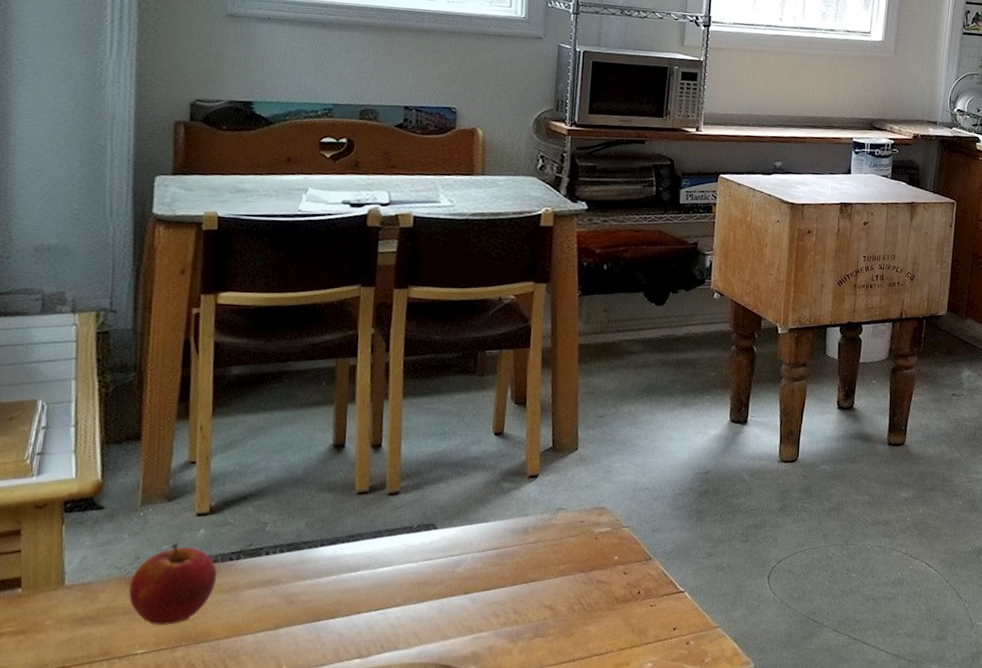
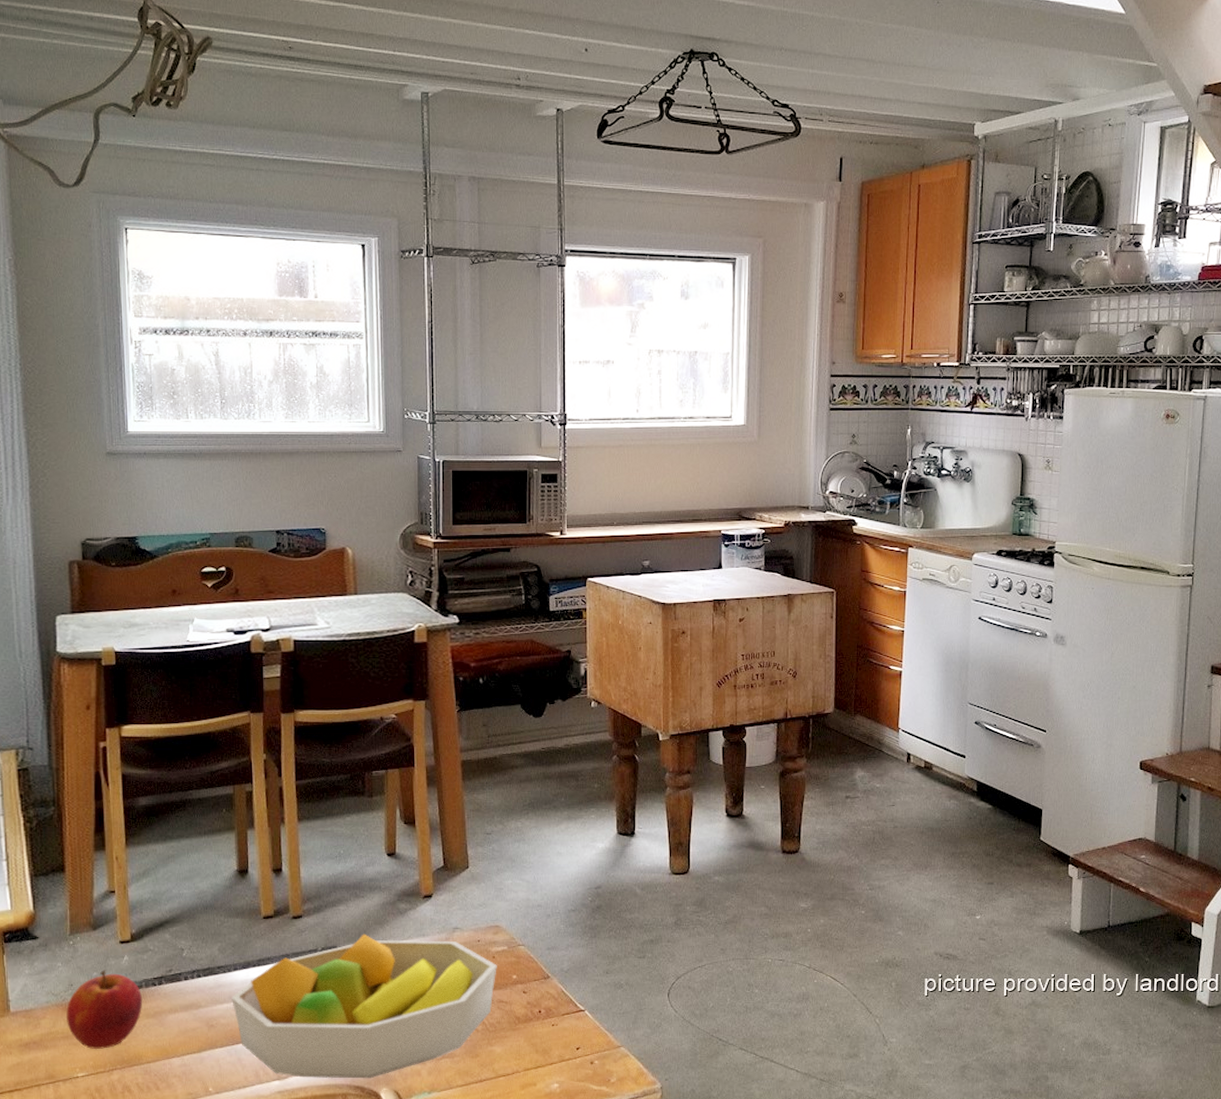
fruit bowl: none [315,512,599,657] -> present [231,934,497,1079]

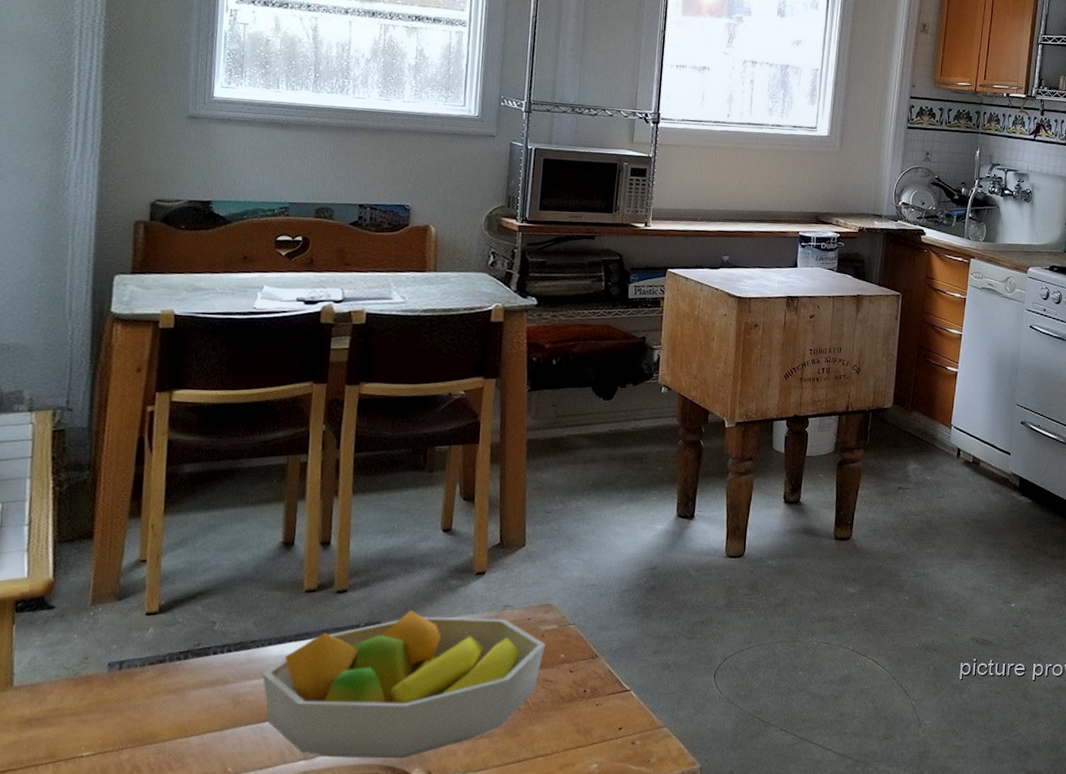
apple: present [66,970,143,1050] -> none [76,643,165,728]

